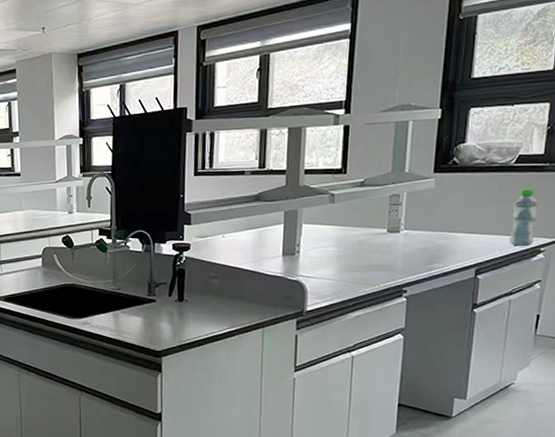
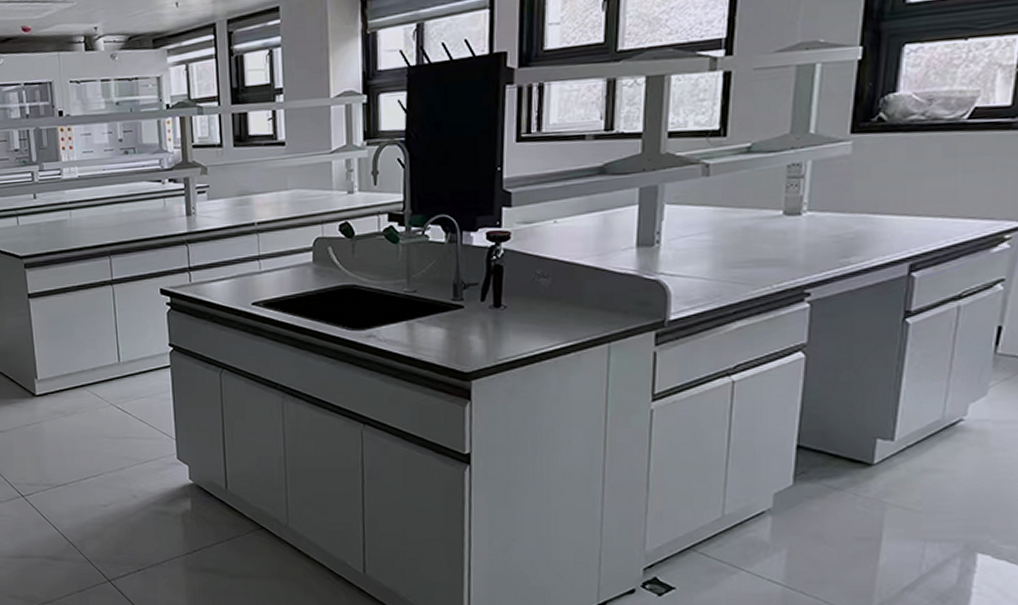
water bottle: present [510,189,539,247] -> none [960,154,1003,234]

